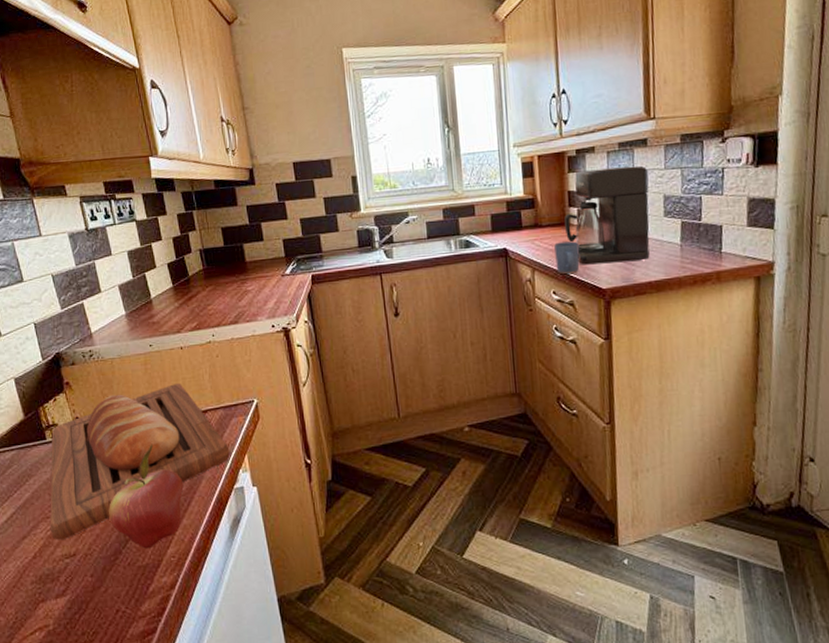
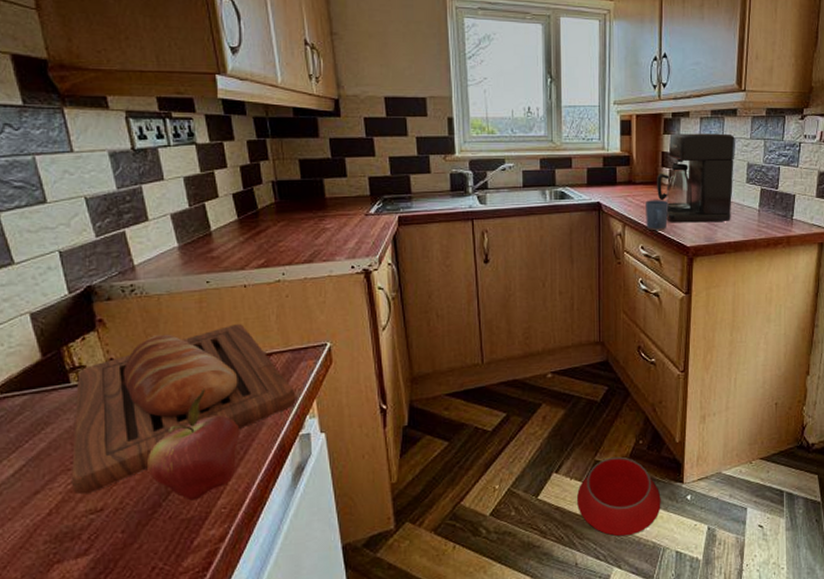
pet bowl: none [503,515,596,602] -> present [577,456,661,537]

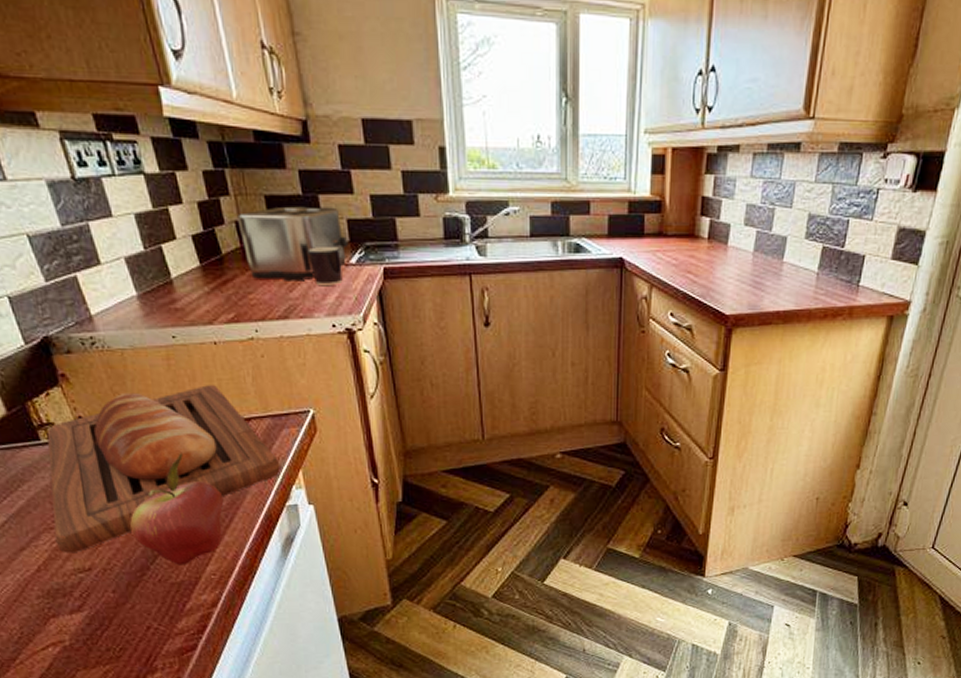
toaster: none [274,167,369,229] -> present [237,206,349,280]
mug: none [333,199,362,234] -> present [307,245,343,287]
pet bowl: present [577,456,661,537] -> none [587,545,679,626]
mug: present [646,200,669,231] -> none [677,257,707,295]
coffee maker: present [657,133,735,223] -> none [693,173,796,287]

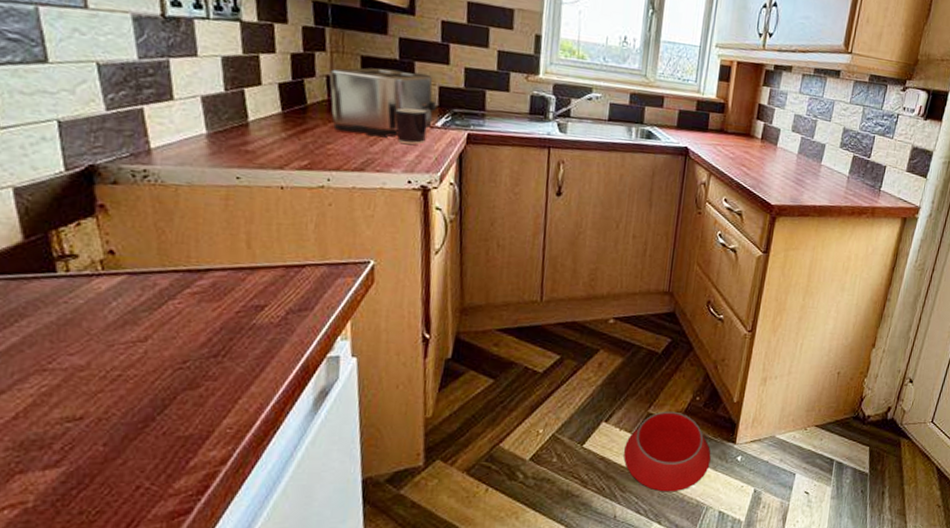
bread loaf: present [46,385,281,553] -> none [45,228,329,399]
fruit: present [130,452,224,565] -> none [142,295,259,417]
pet bowl: none [587,545,679,626] -> present [623,411,711,492]

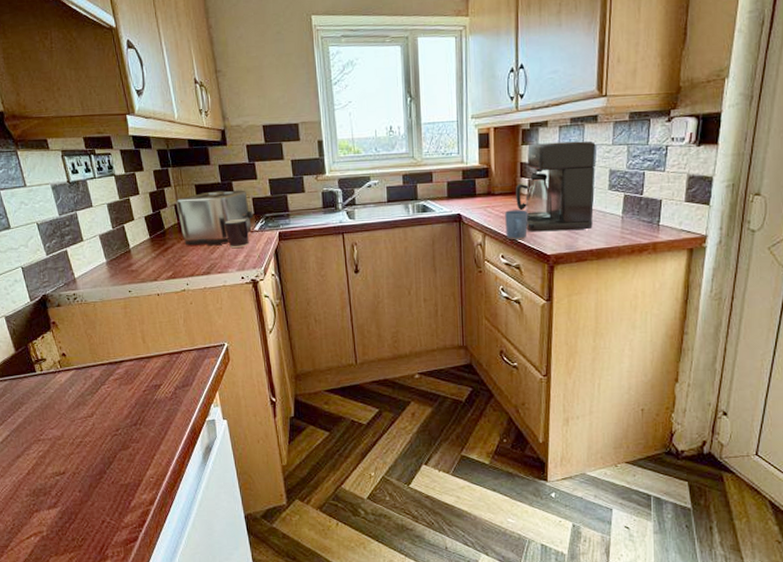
pet bowl: present [623,411,711,492] -> none [445,453,526,526]
mug: none [732,152,759,186] -> present [505,210,528,240]
coffee maker: none [748,87,835,185] -> present [516,141,596,232]

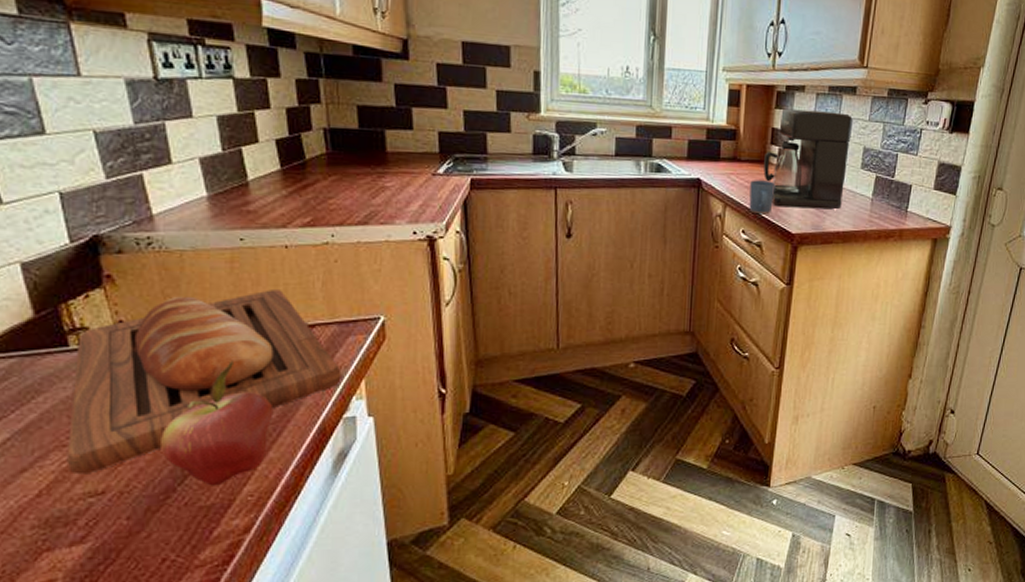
bread loaf: none [40,327,203,460] -> present [66,290,342,475]
fruit: none [94,379,161,470] -> present [161,360,274,486]
toaster: present [176,190,254,246] -> none [326,116,438,188]
mug: present [224,218,249,249] -> none [395,155,429,195]

